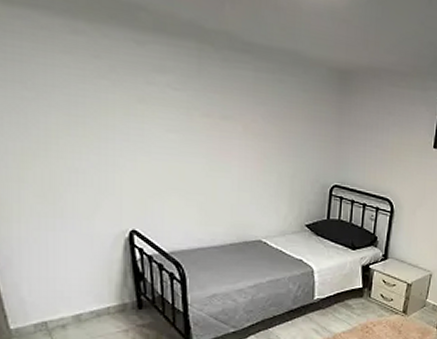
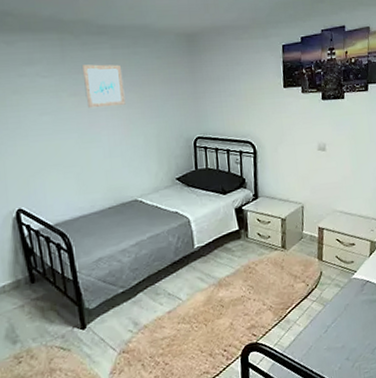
wall art: none [220,83,264,137] -> present [83,64,126,109]

